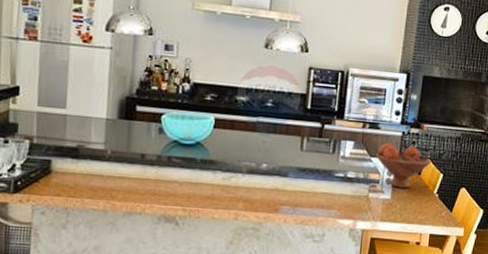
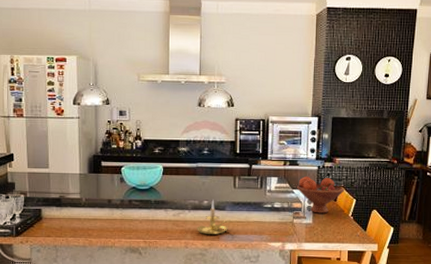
candle holder: none [251,163,295,206] -> present [197,200,232,234]

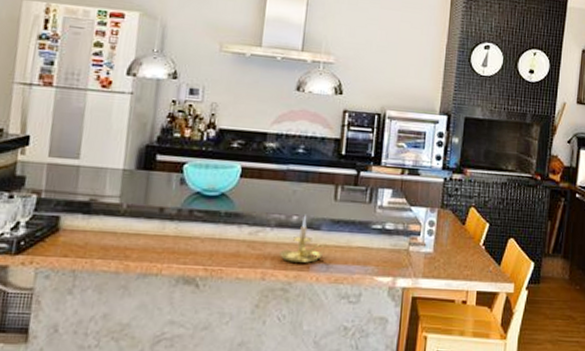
fruit bowl: present [297,176,345,214] -> none [416,189,476,240]

